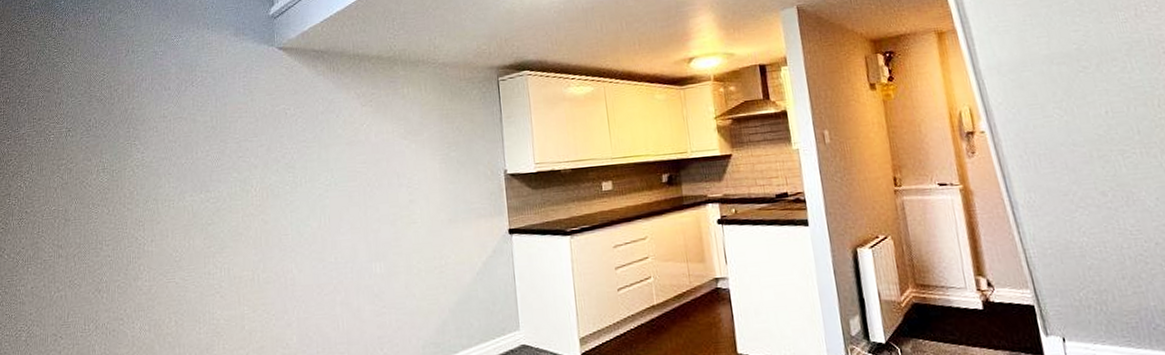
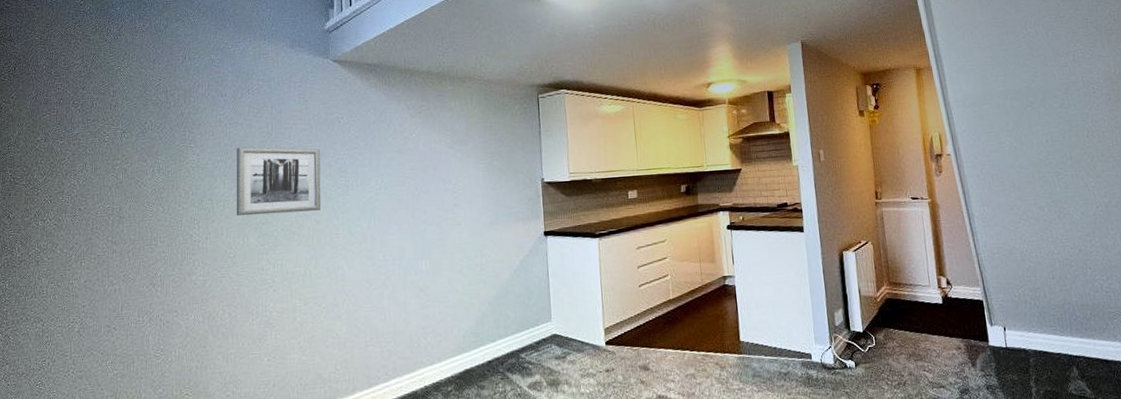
wall art: none [181,142,269,217] -> present [236,147,321,216]

